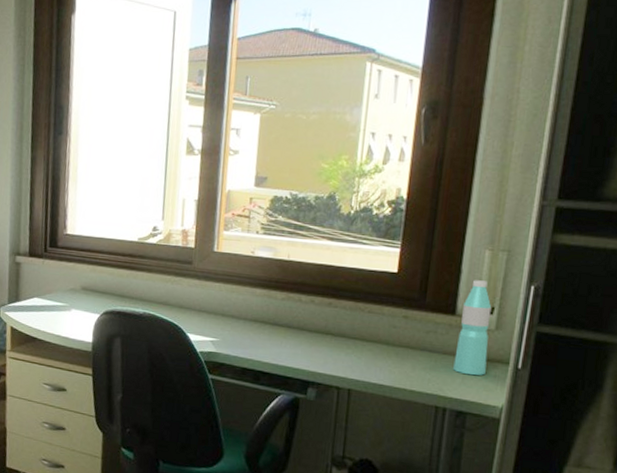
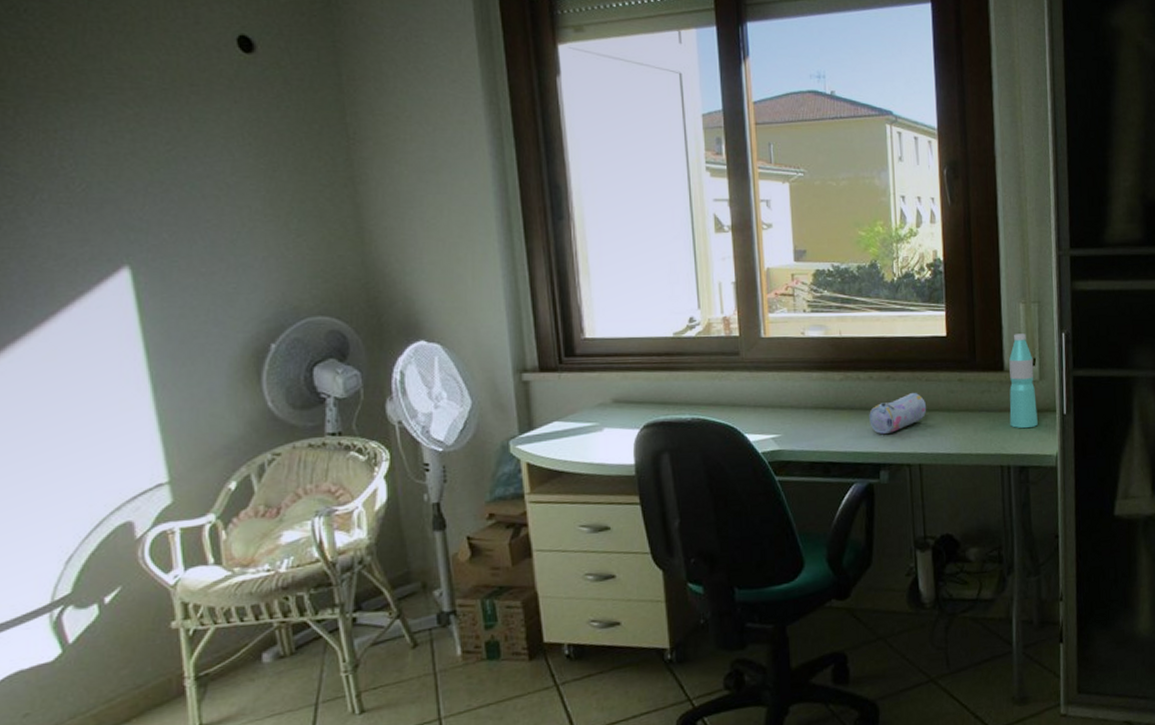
pencil case: none [304,321,366,356] -> present [869,392,927,435]

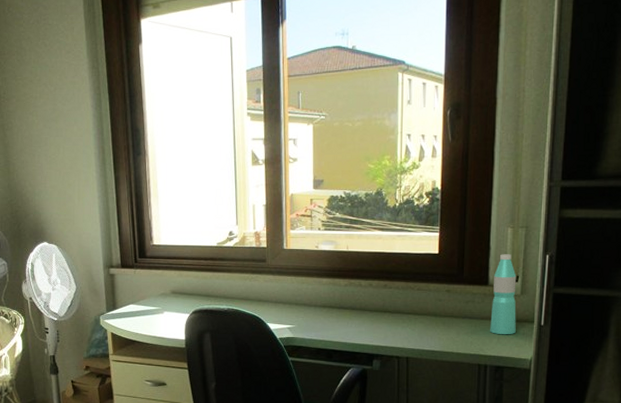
pencil case: present [869,392,927,435] -> none [367,298,417,332]

